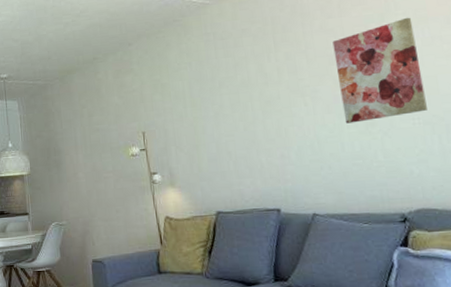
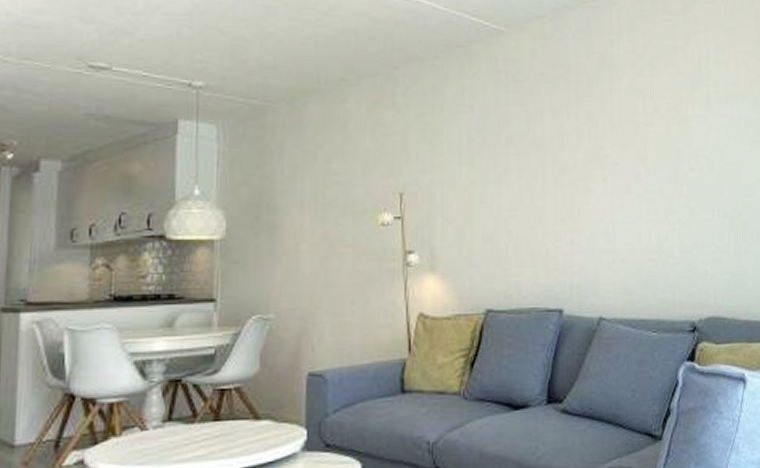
wall art: present [332,17,427,124] -> none [640,90,728,208]

